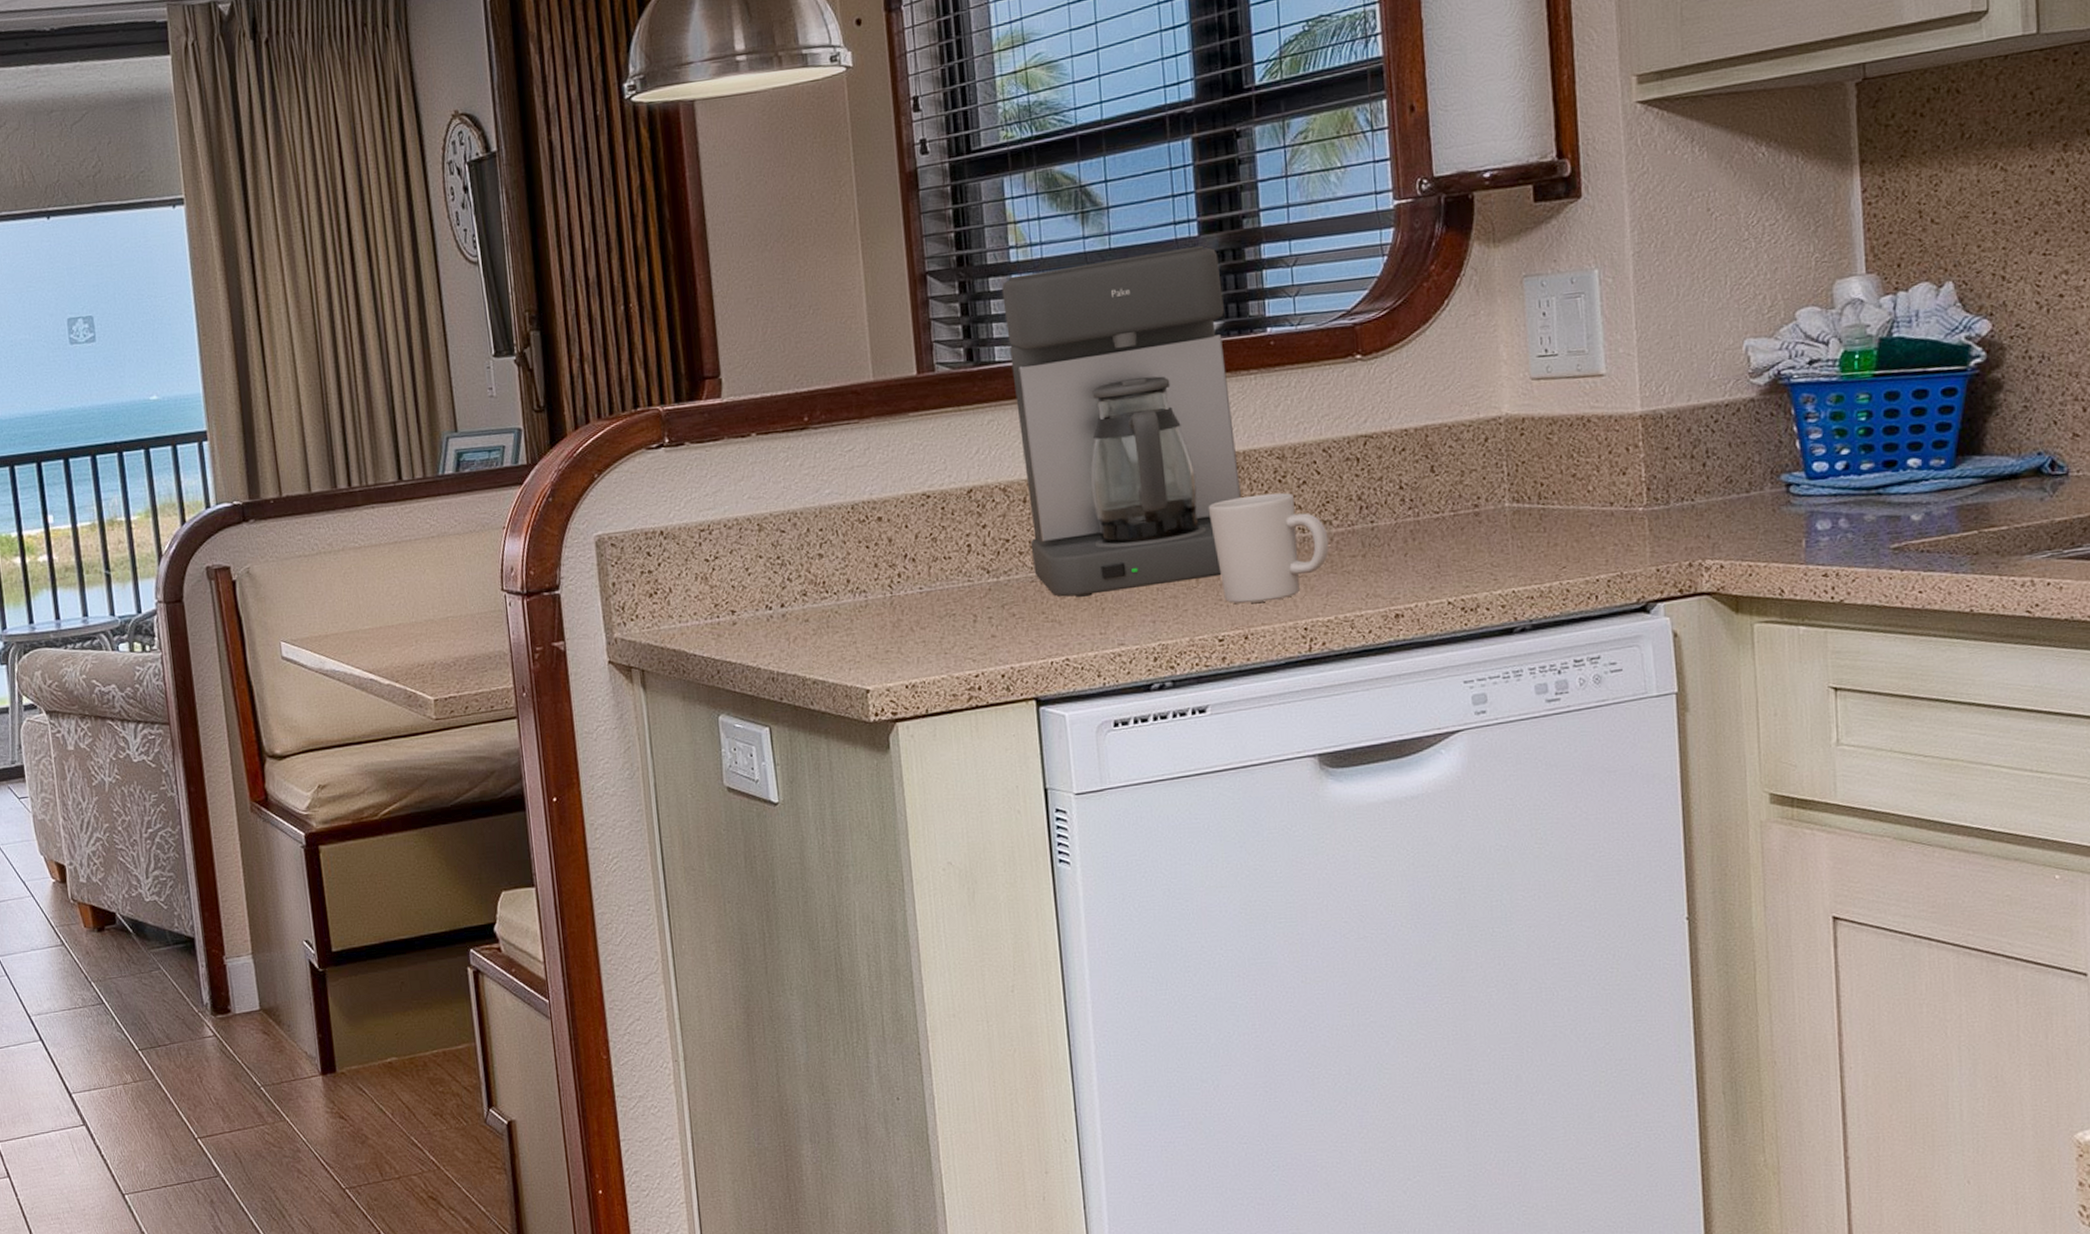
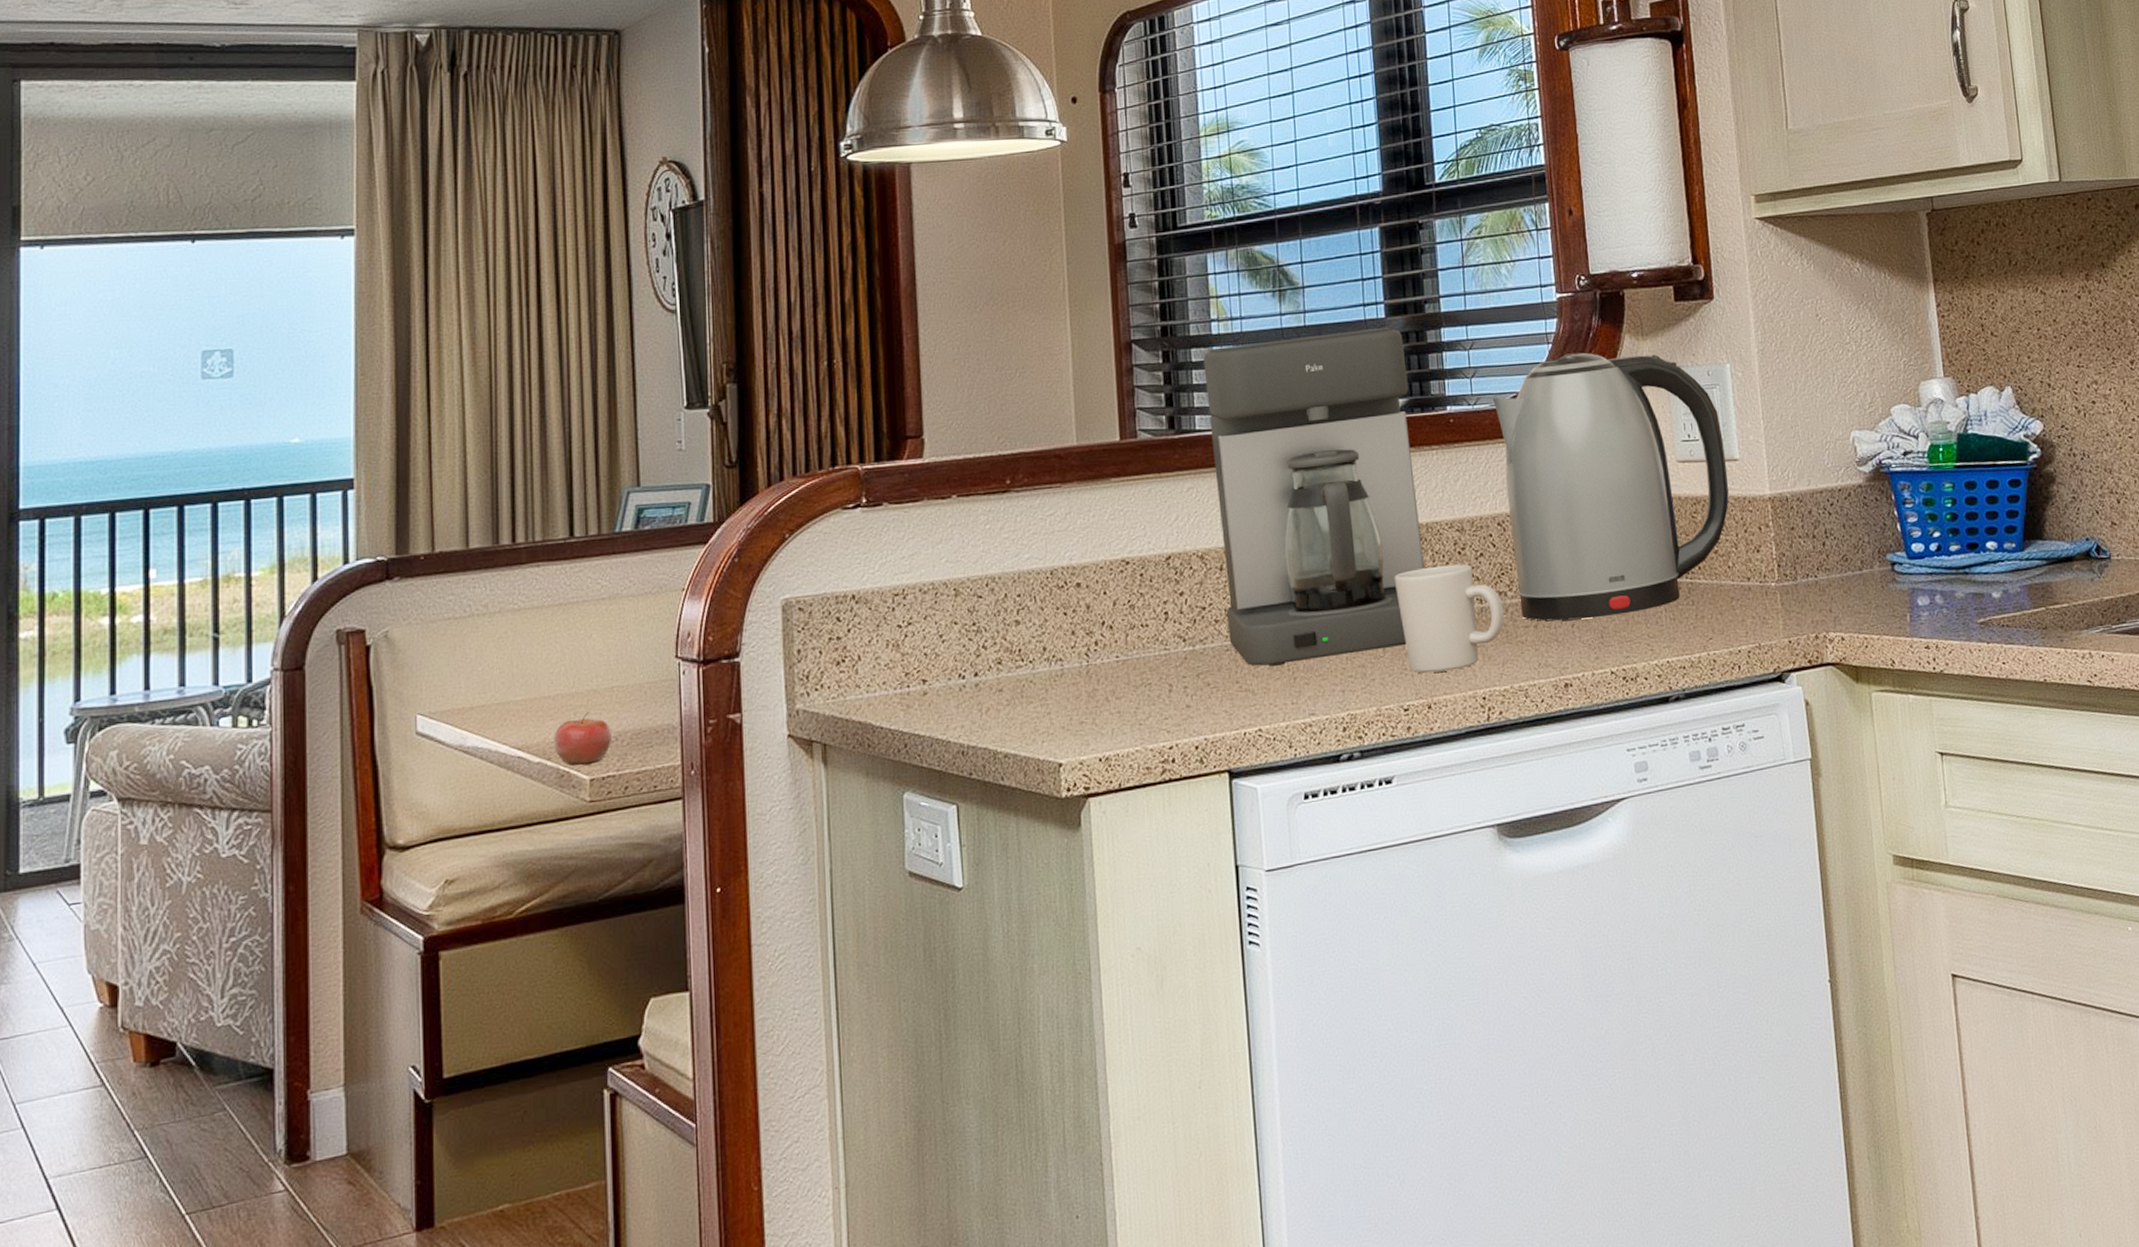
fruit: none [399,639,450,689] -> present [554,712,612,767]
kettle: none [1318,262,1592,550] -> present [1492,352,1729,621]

